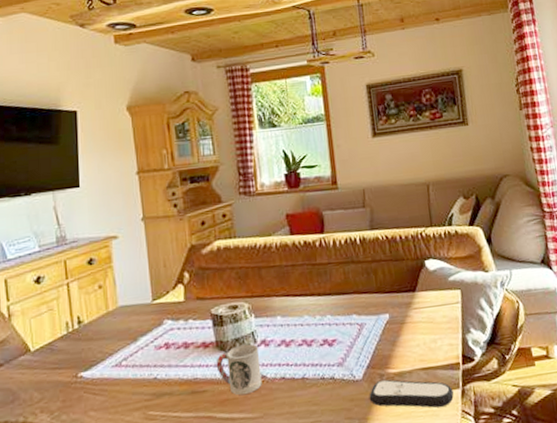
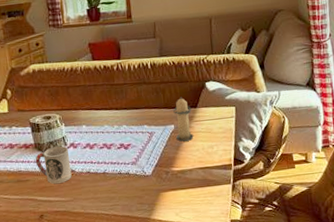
remote control: present [369,379,454,408] -> none [157,175,226,198]
candle: none [387,278,413,335] -> present [173,96,194,142]

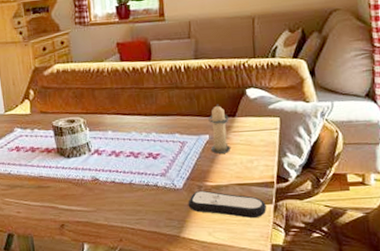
cup: present [35,146,72,184] -> none [57,152,96,192]
remote control: none [157,175,226,198] -> present [188,190,266,218]

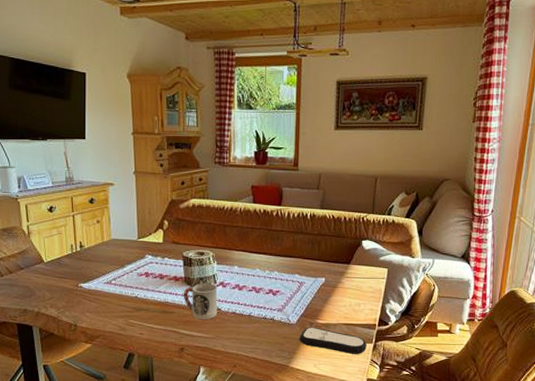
cup: none [57,152,96,192] -> present [183,283,218,319]
candle: present [208,104,231,154] -> none [325,251,344,296]

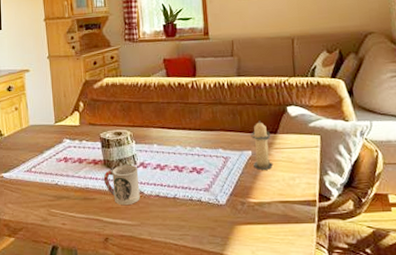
remote control: present [299,327,367,354] -> none [231,207,309,237]
candle: none [325,251,344,296] -> present [251,120,274,170]

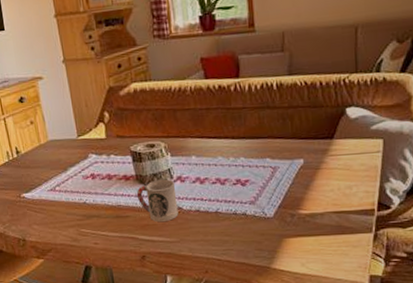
candle: present [251,120,274,170] -> none [303,125,328,180]

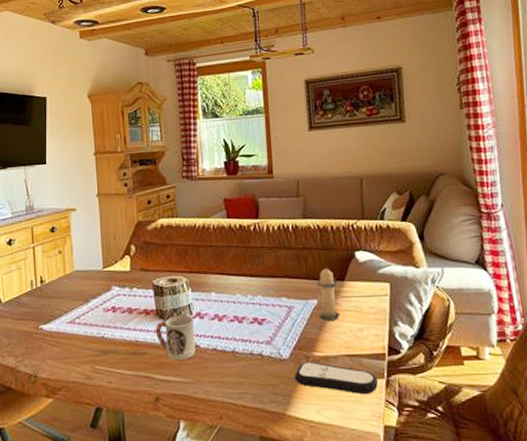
remote control: none [279,219,365,248] -> present [294,361,378,394]
candle: none [303,125,328,180] -> present [317,266,341,321]

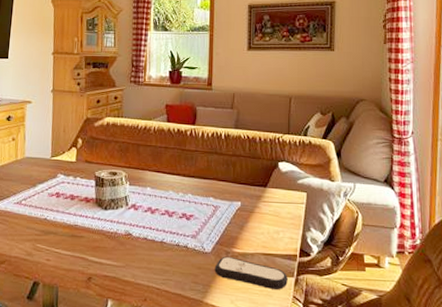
cup: present [155,315,196,360] -> none [93,205,129,245]
candle: present [317,266,341,321] -> none [241,173,261,222]

